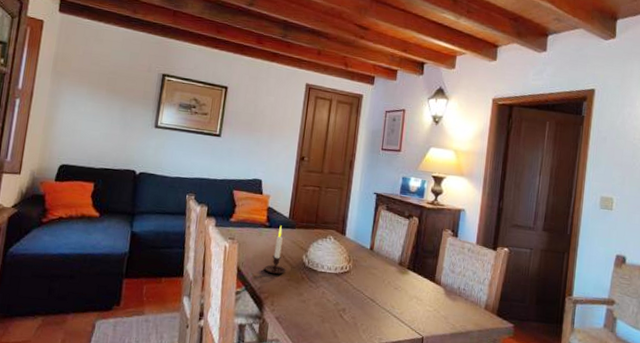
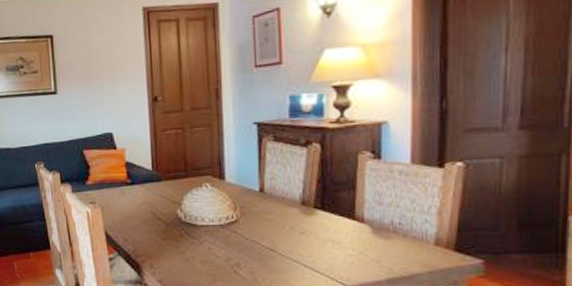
candle: present [264,225,286,275] -> none [134,180,160,235]

